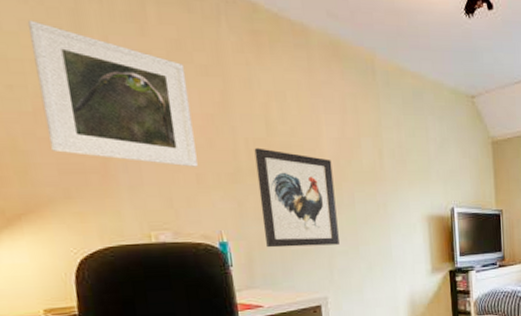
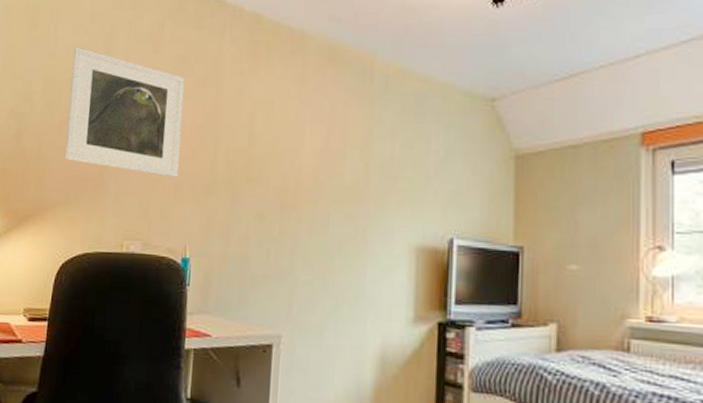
wall art: present [254,148,339,248] -> none [226,159,310,273]

